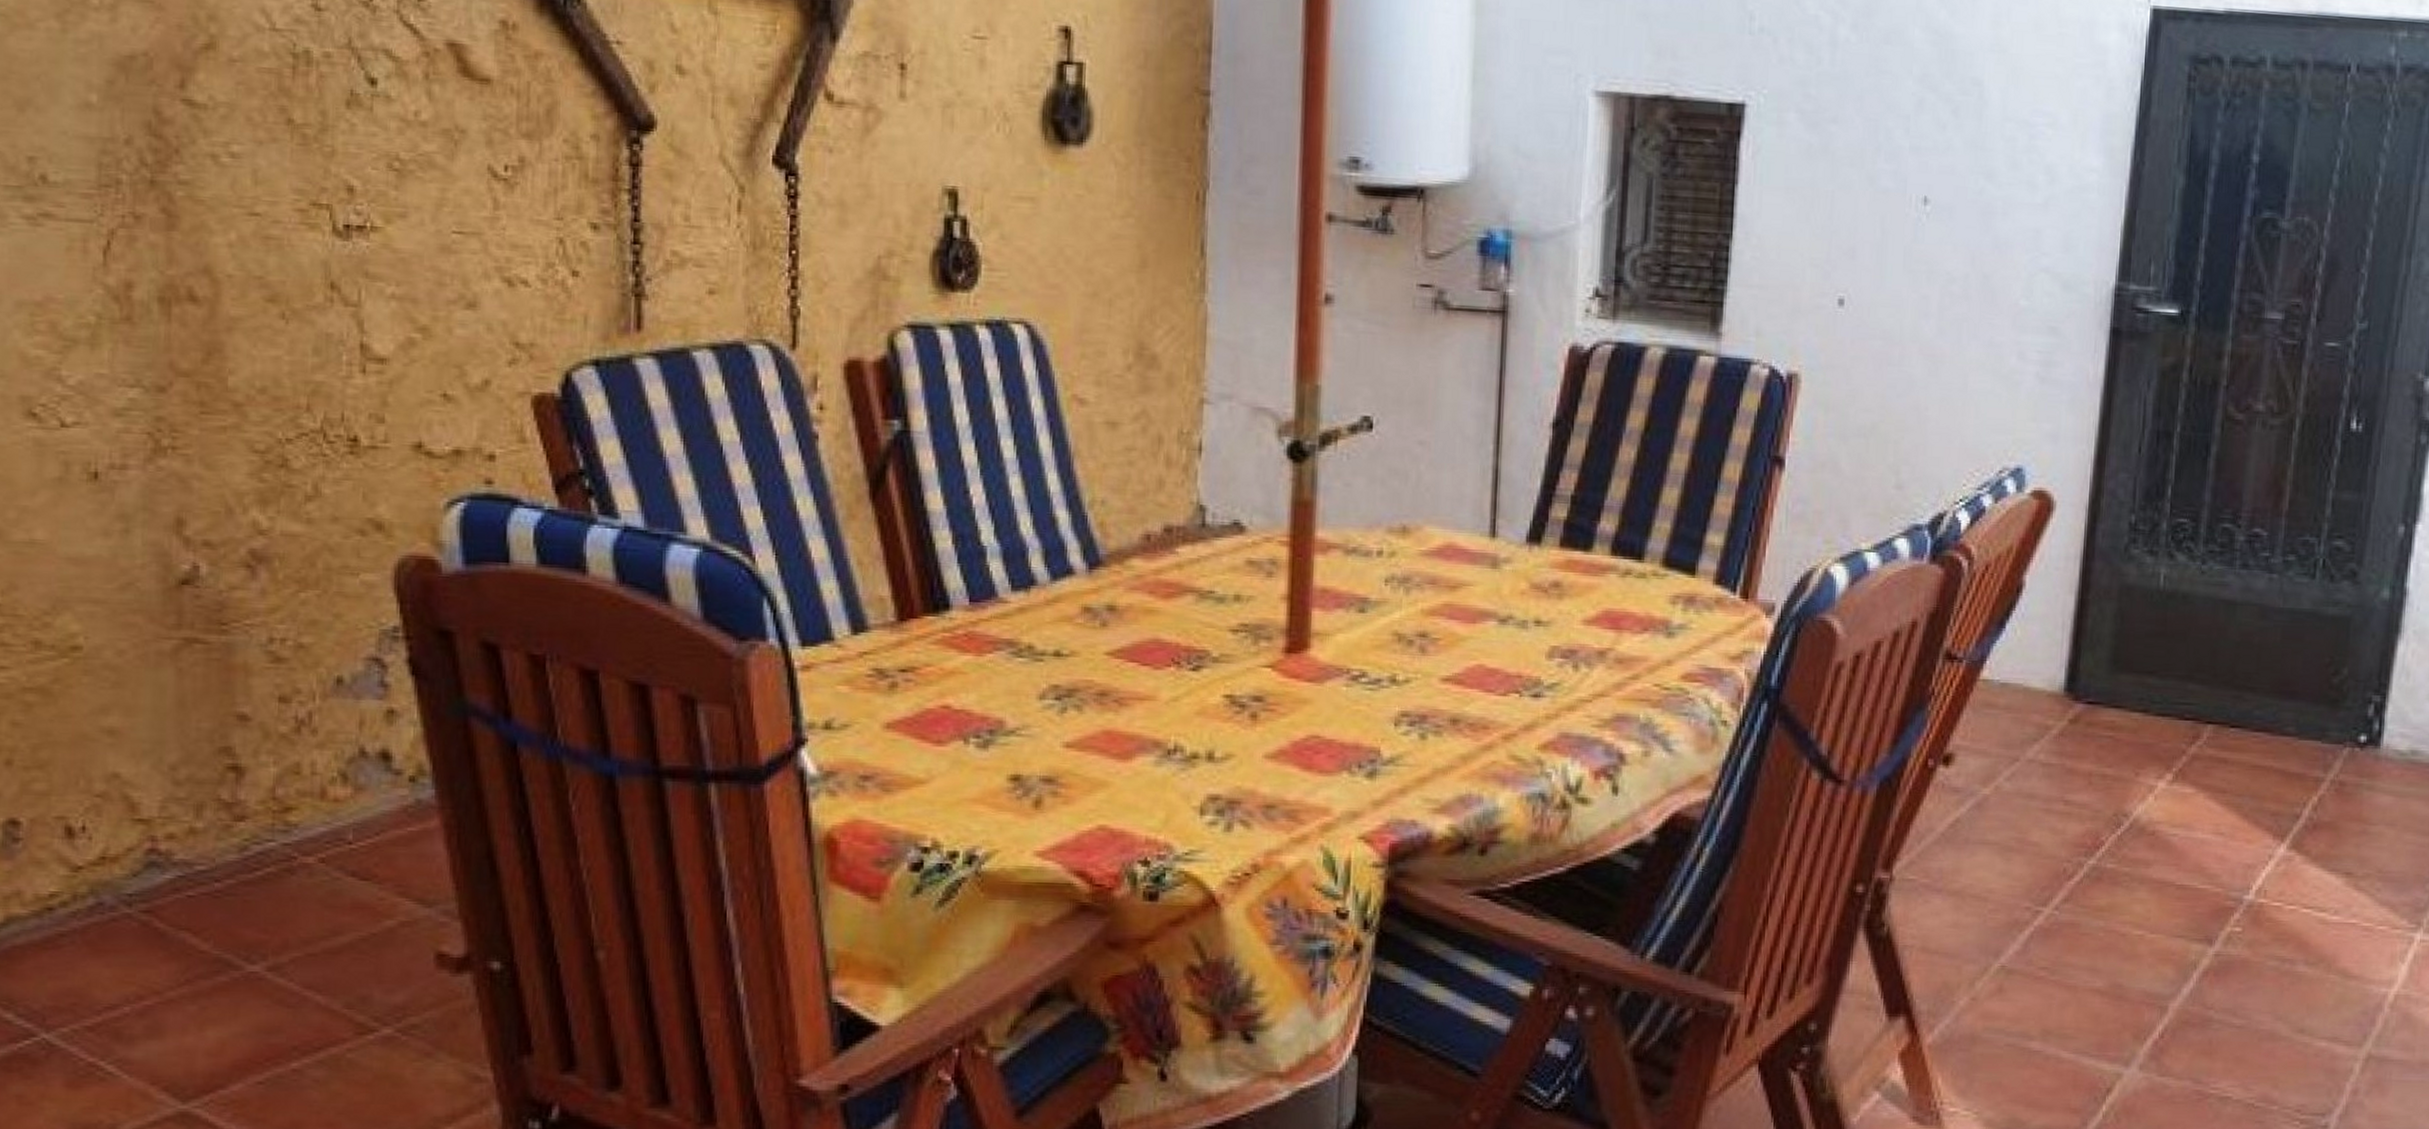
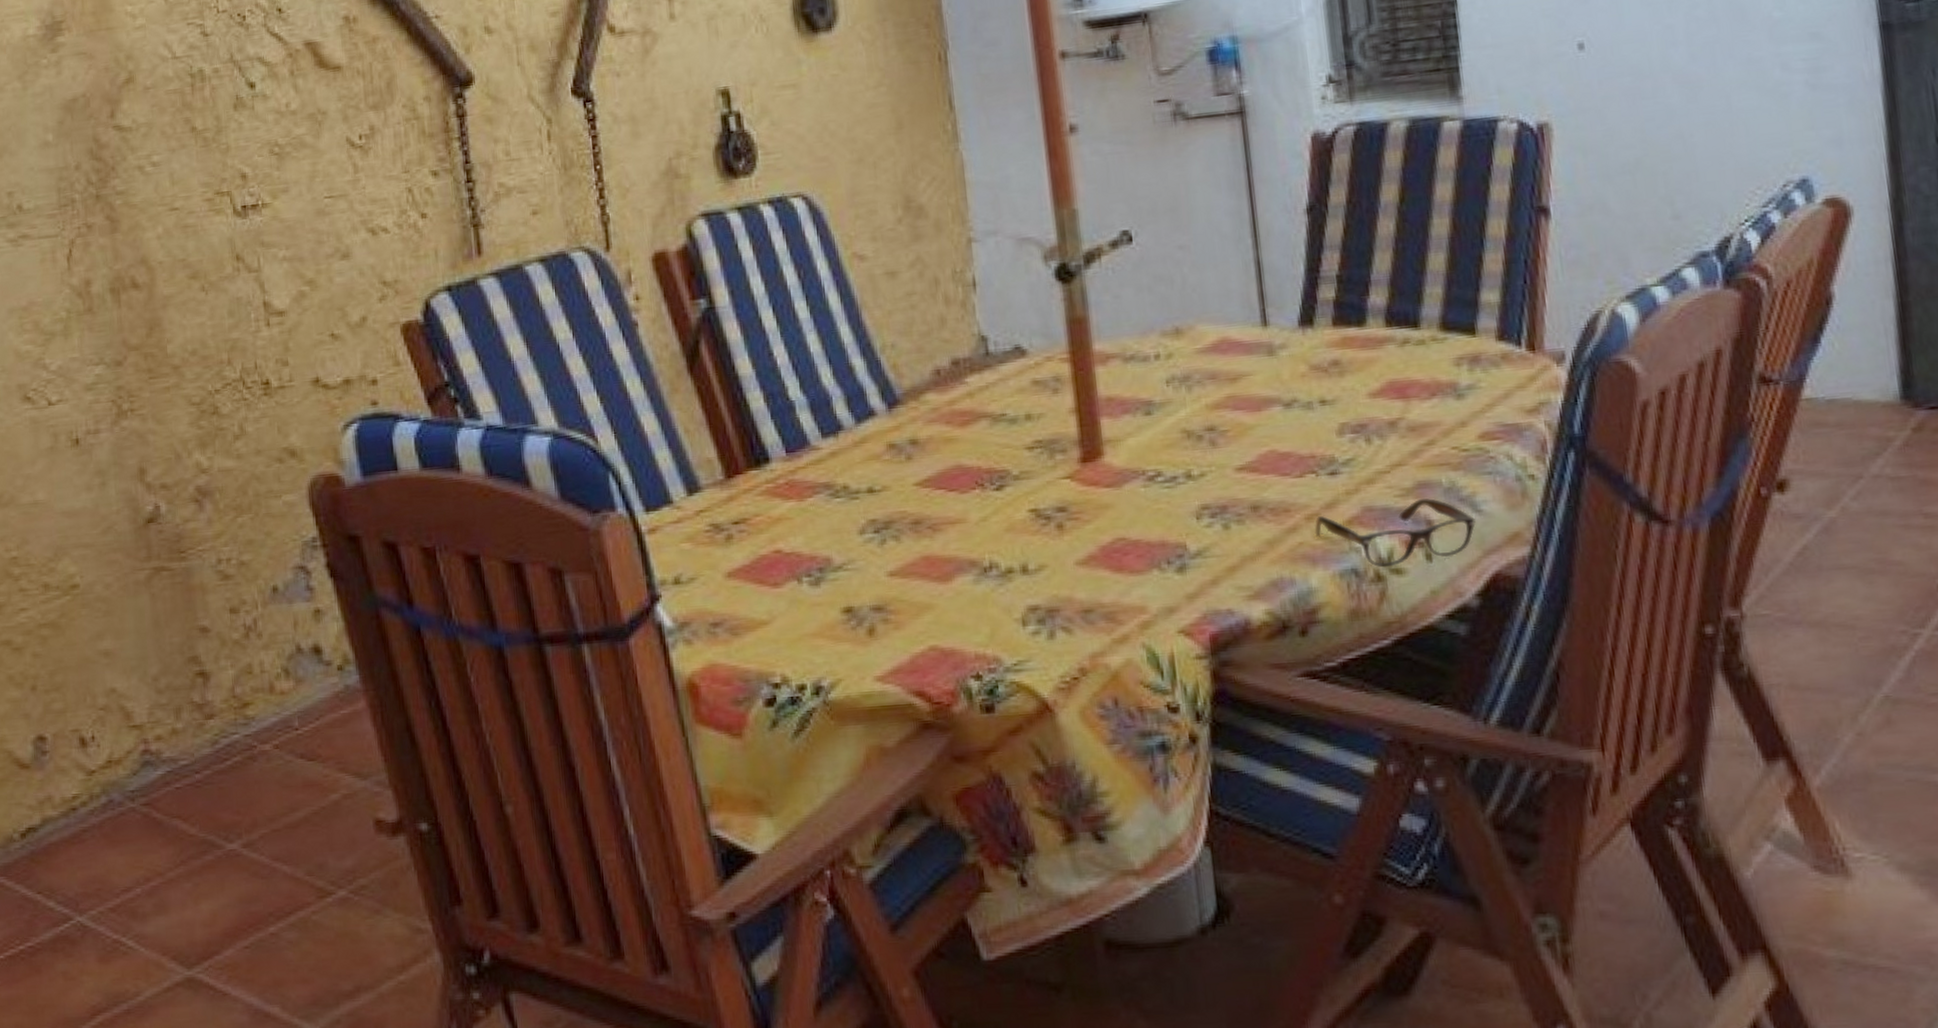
eyeglasses: none [1509,732,1665,796] -> present [1314,498,1476,568]

